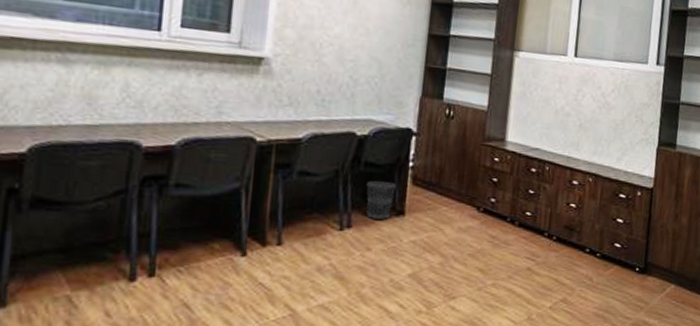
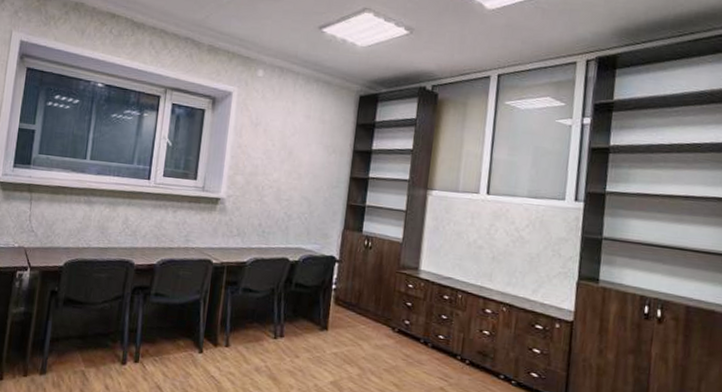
wastebasket: present [366,181,396,220] -> none [296,299,320,333]

